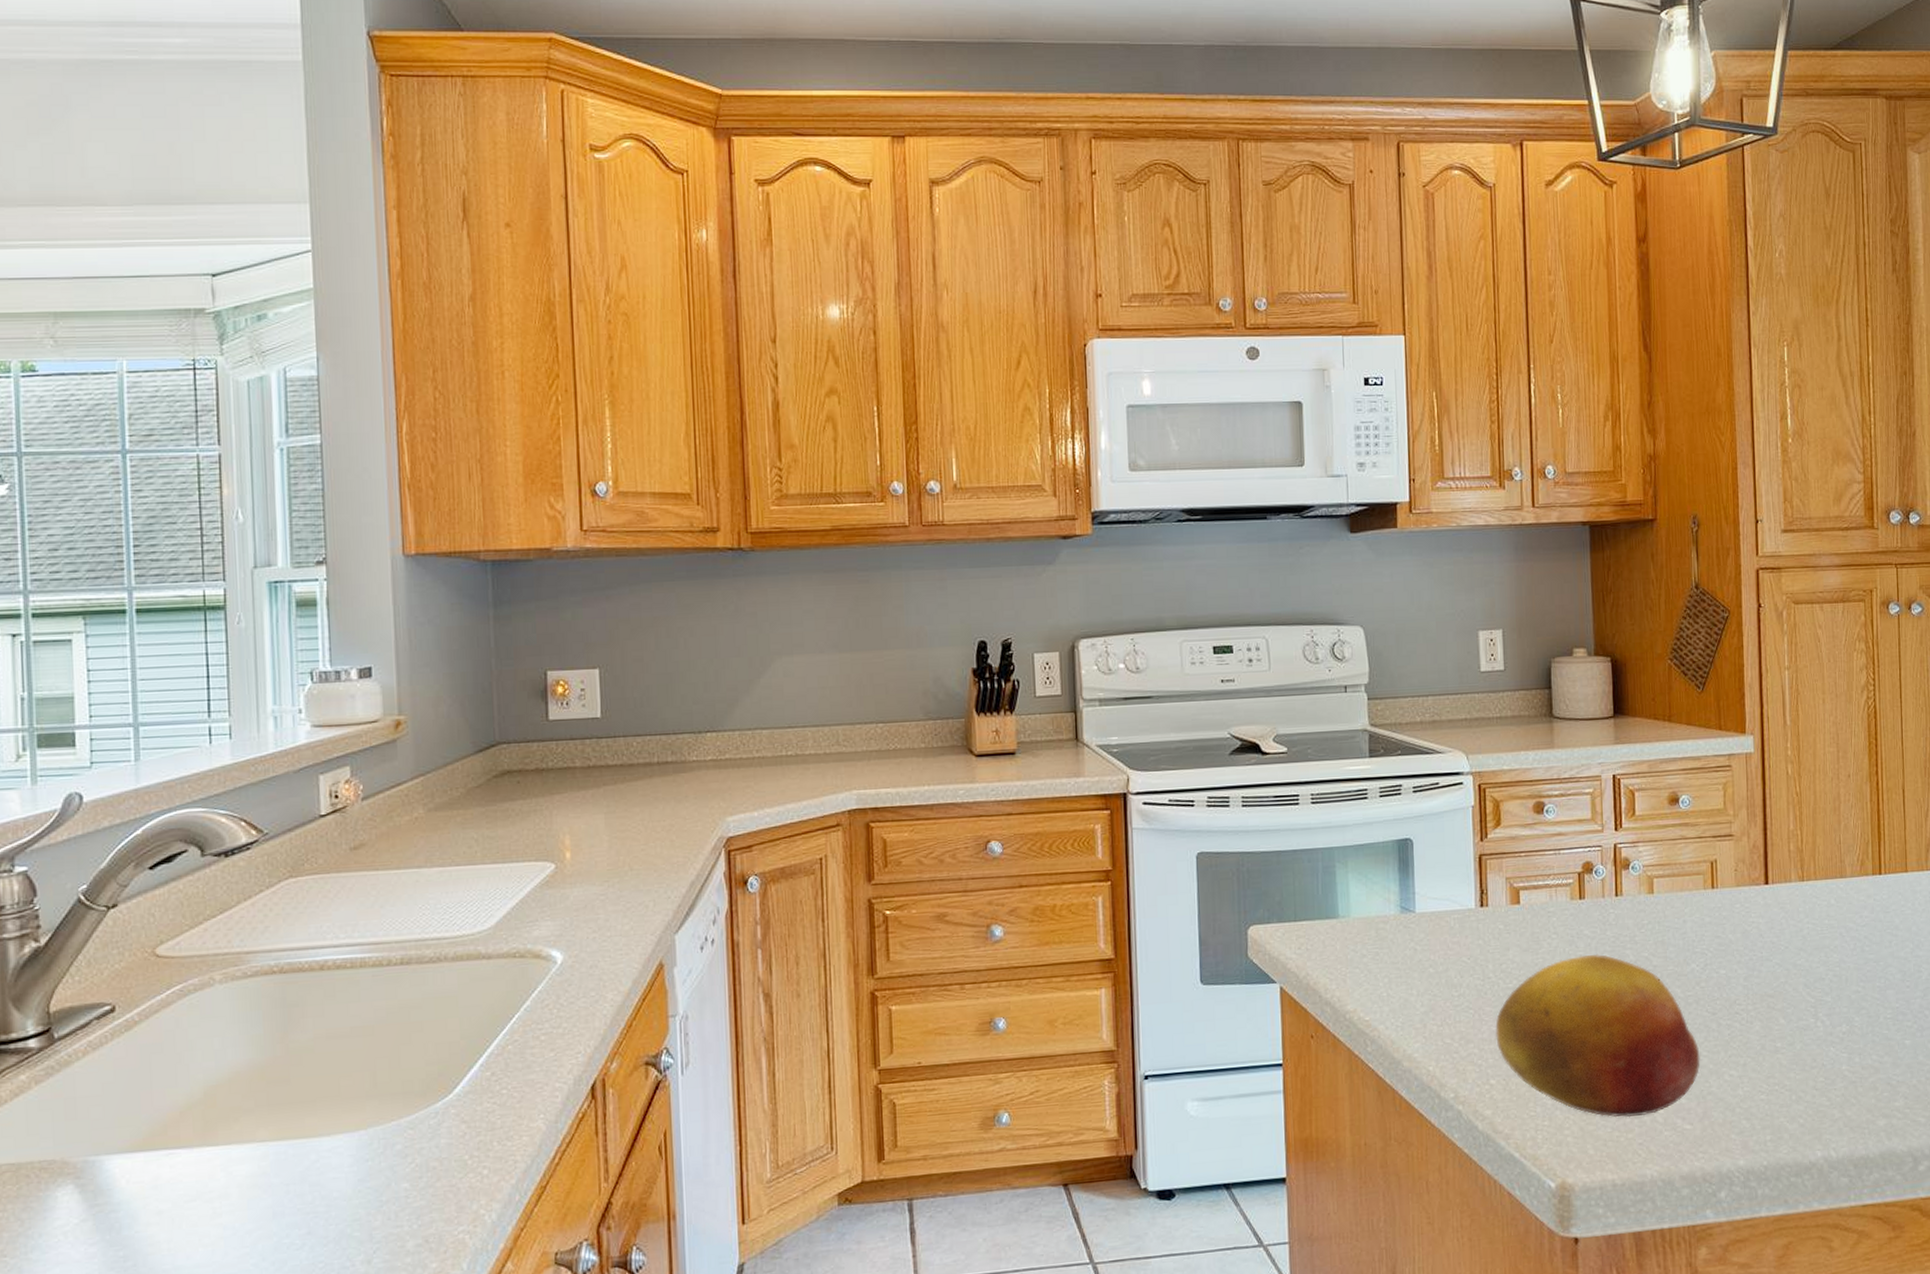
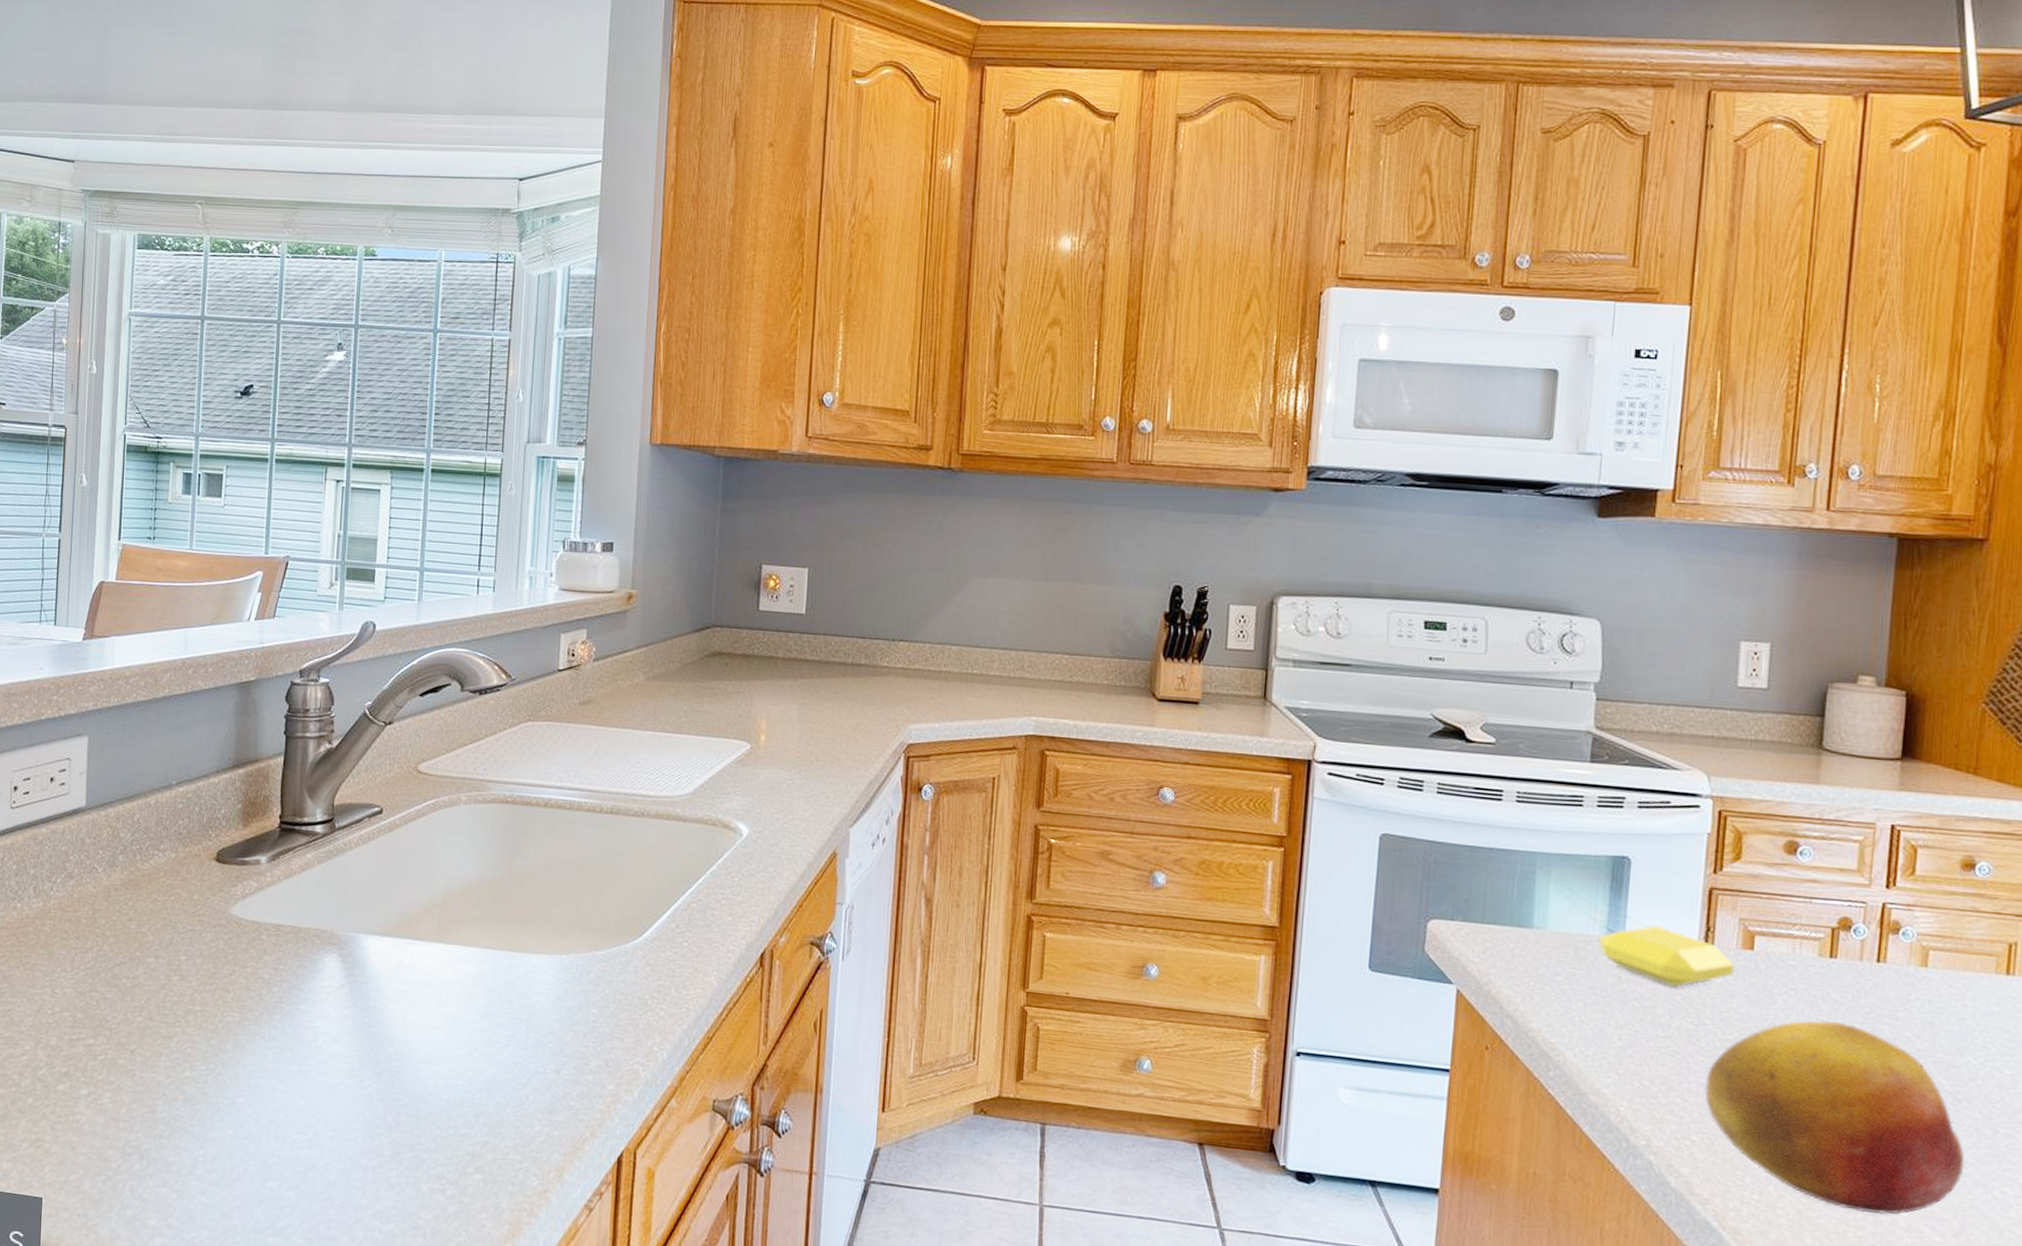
soap bar: none [1395,897,1507,950] -> present [1598,926,1735,987]

